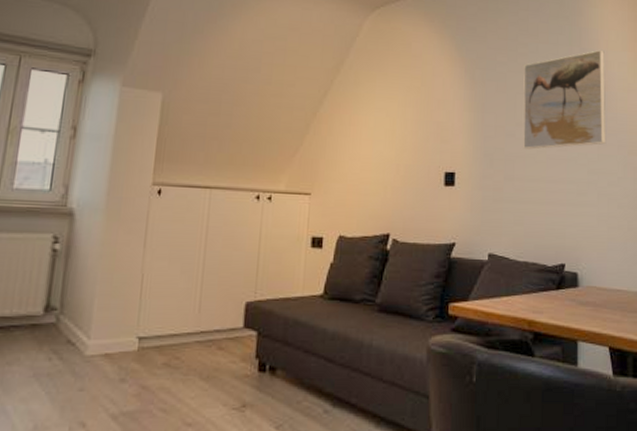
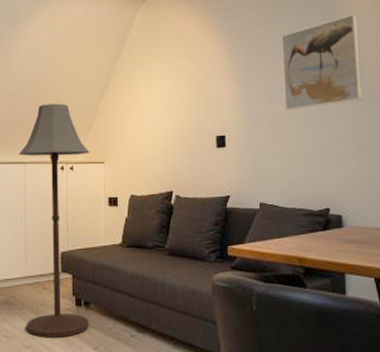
floor lamp: none [190,117,294,413] -> present [18,104,90,338]

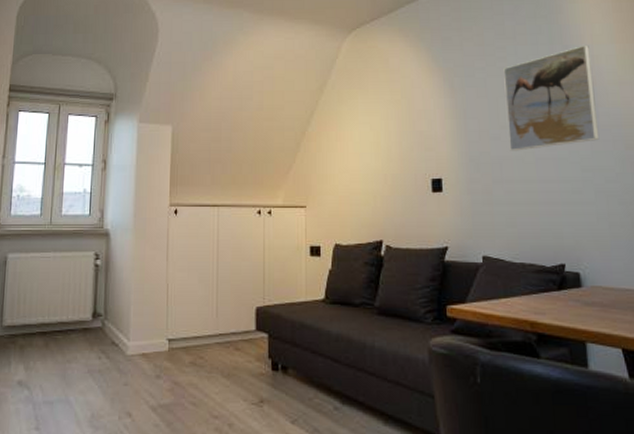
floor lamp: present [18,104,90,338] -> none [211,141,290,408]

